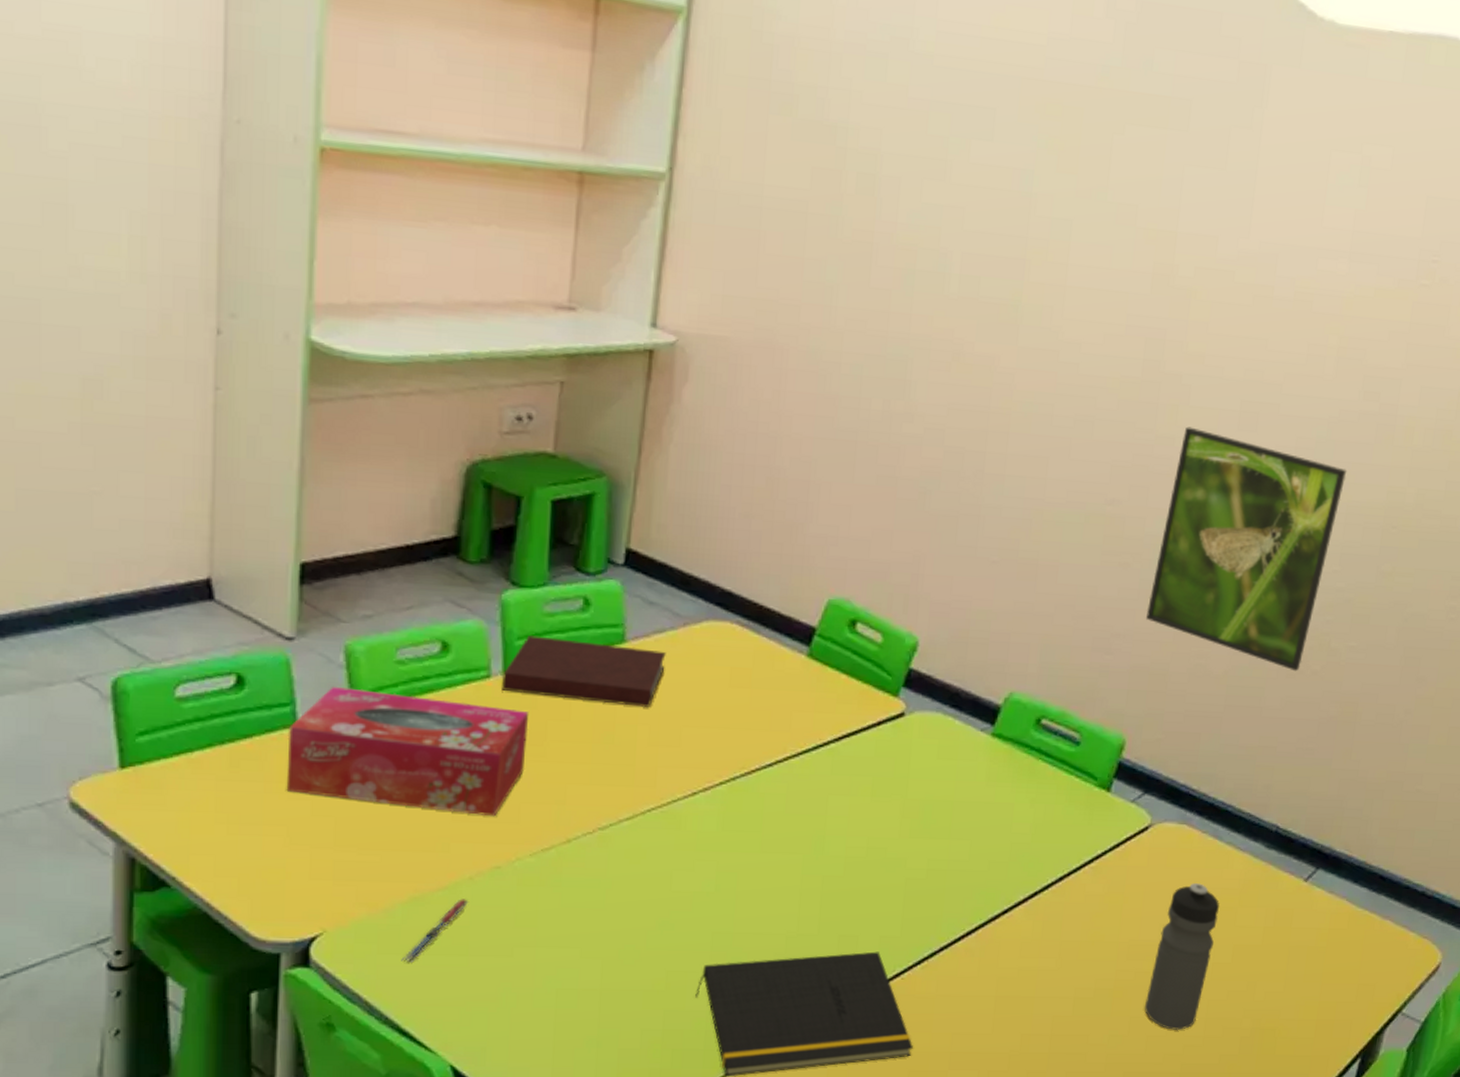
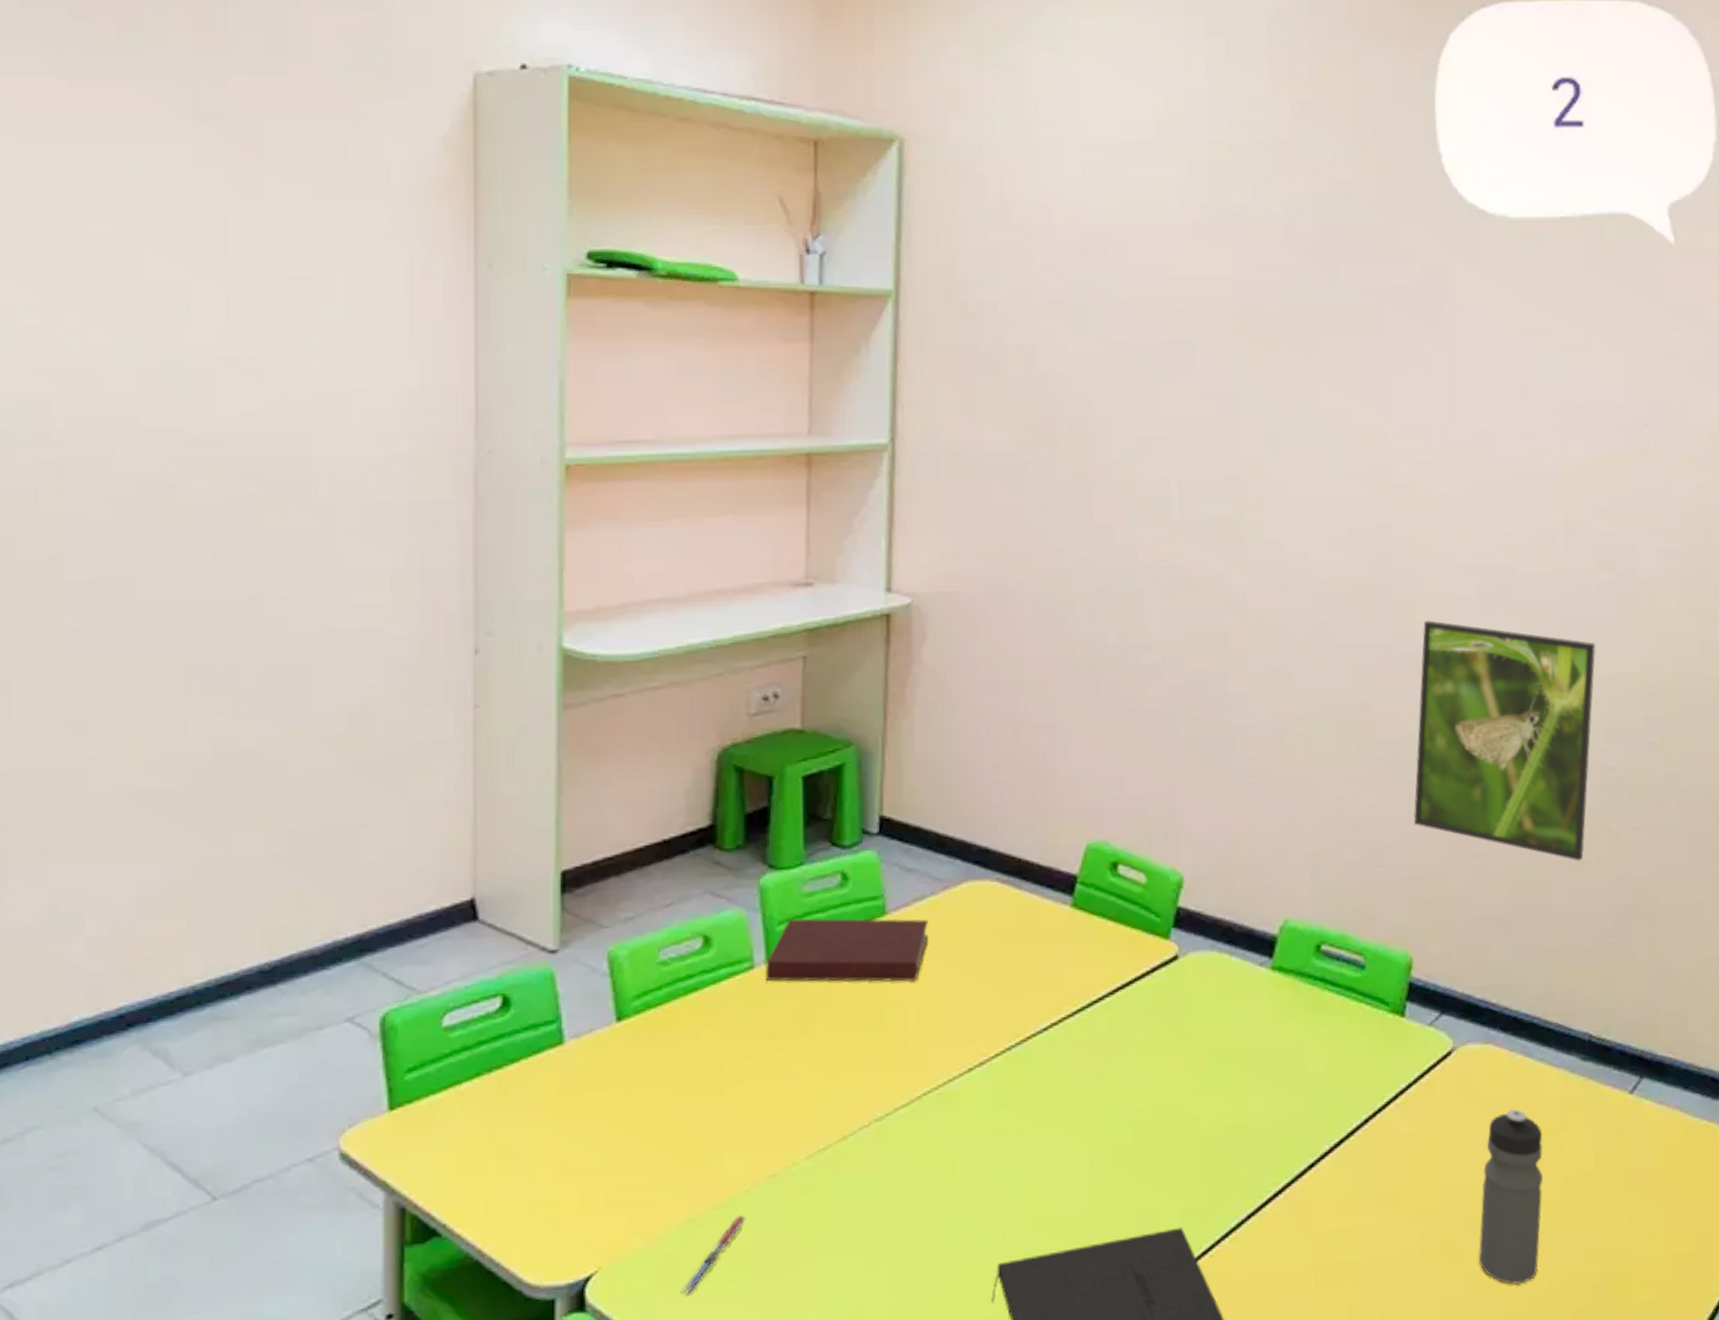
tissue box: present [286,686,530,817] -> none [554,996,796,1120]

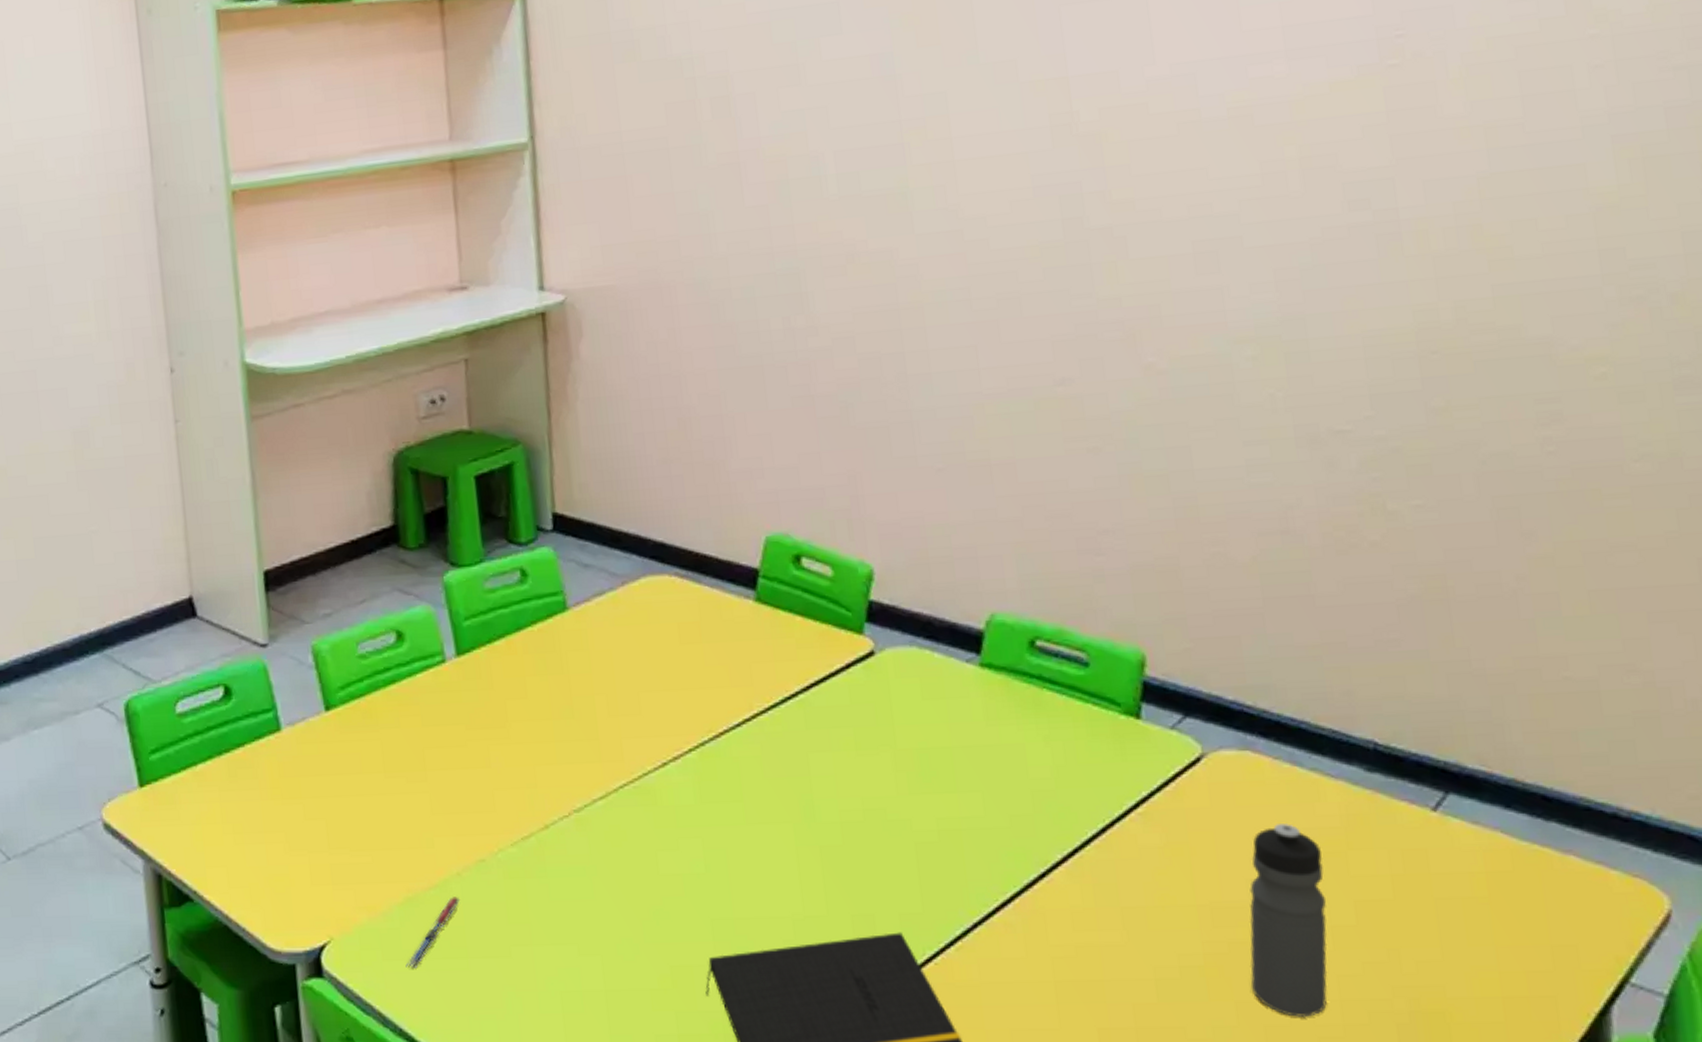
notebook: present [766,918,929,982] -> none [456,613,611,676]
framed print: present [1413,620,1596,861] -> none [1130,282,1353,546]

